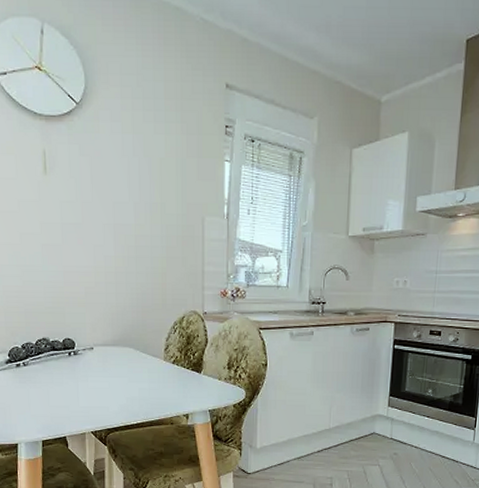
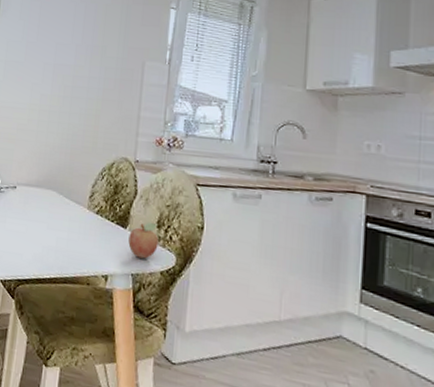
fruit: none [204,365,230,396] -> present [128,221,159,259]

